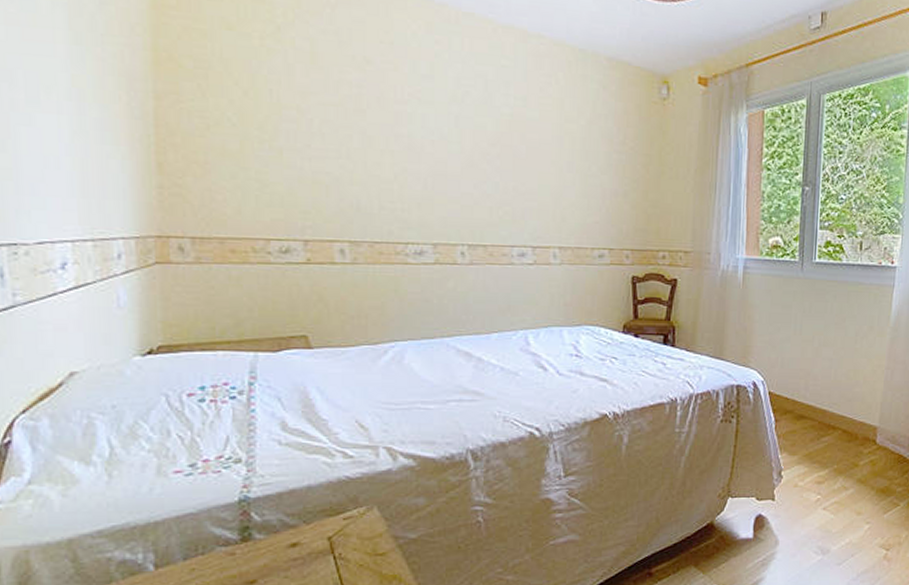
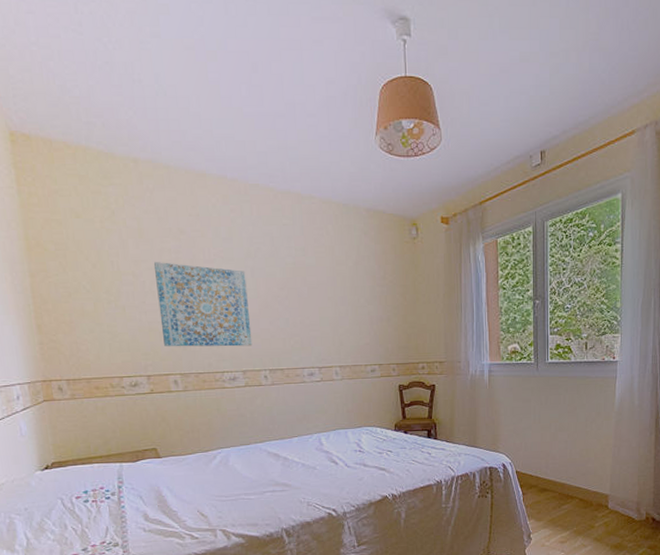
wall art: none [326,96,449,213] -> present [153,262,253,347]

